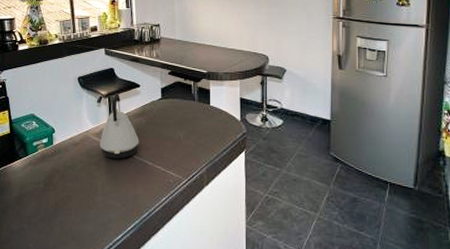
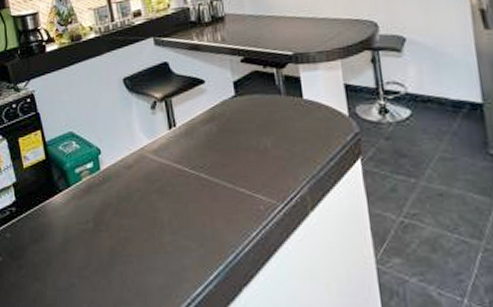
kettle: present [100,93,139,159] -> none [160,94,212,183]

